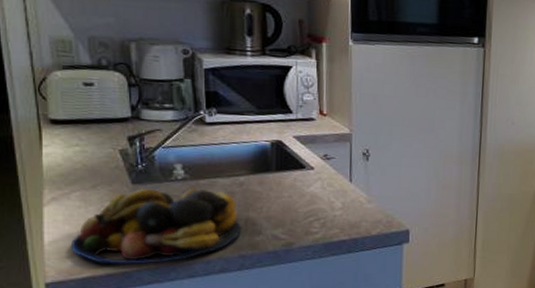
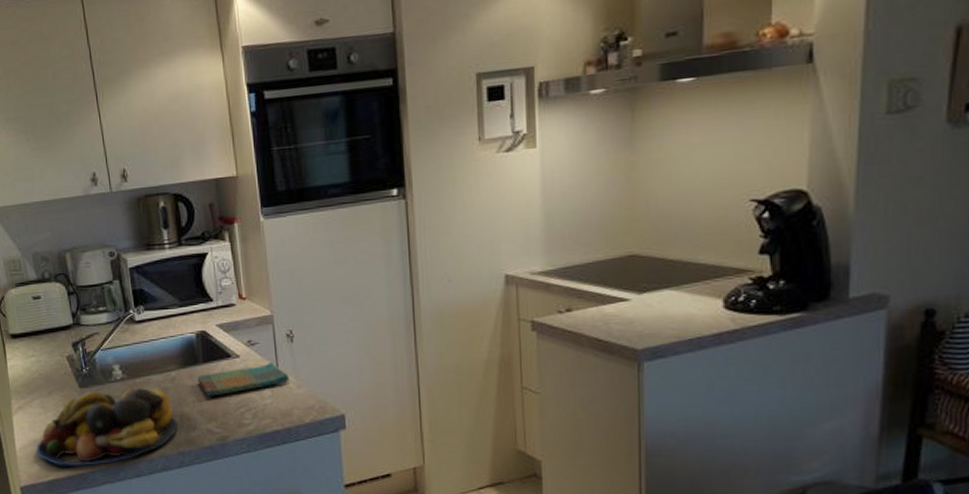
dish towel: none [268,176,361,204] -> present [197,361,289,397]

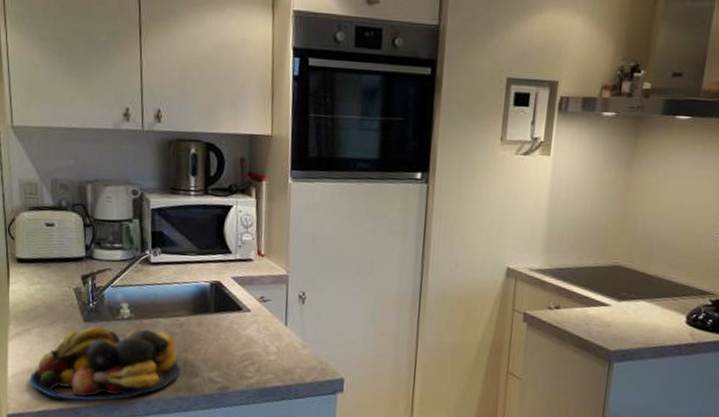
dish towel: present [197,361,289,397] -> none [206,319,296,347]

